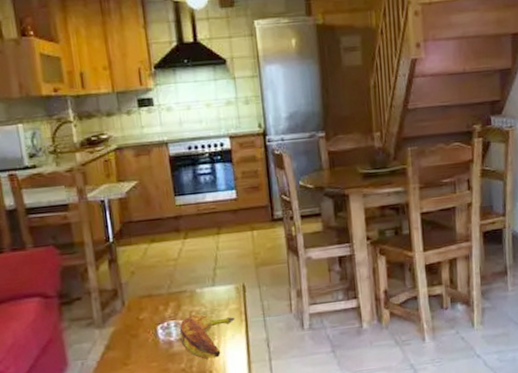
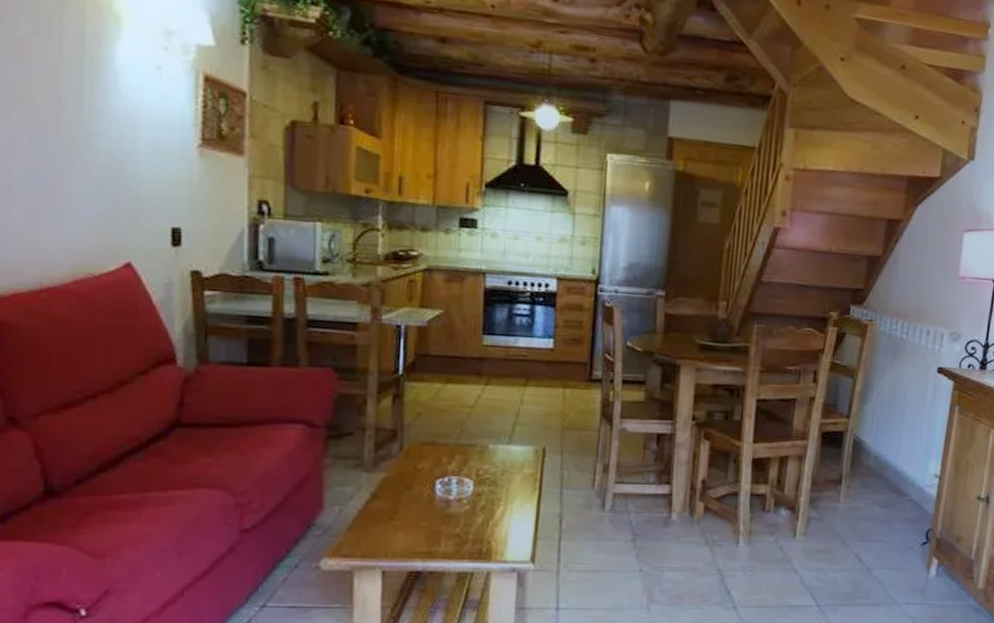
banana: present [179,314,235,359] -> none [460,473,528,527]

